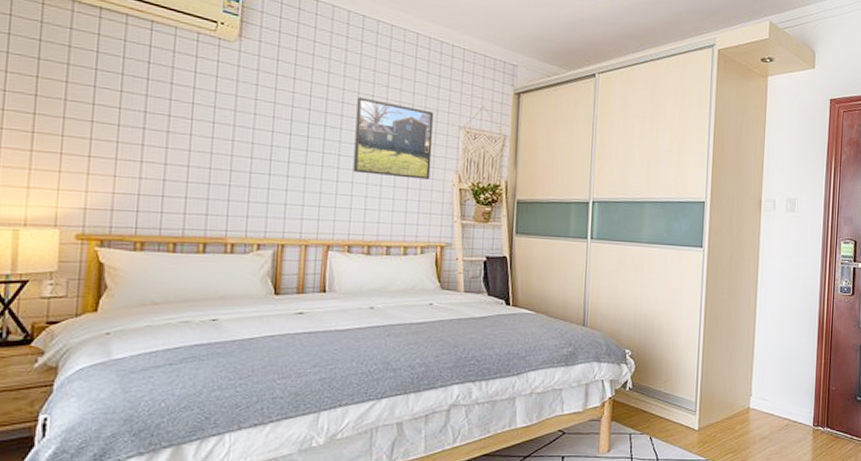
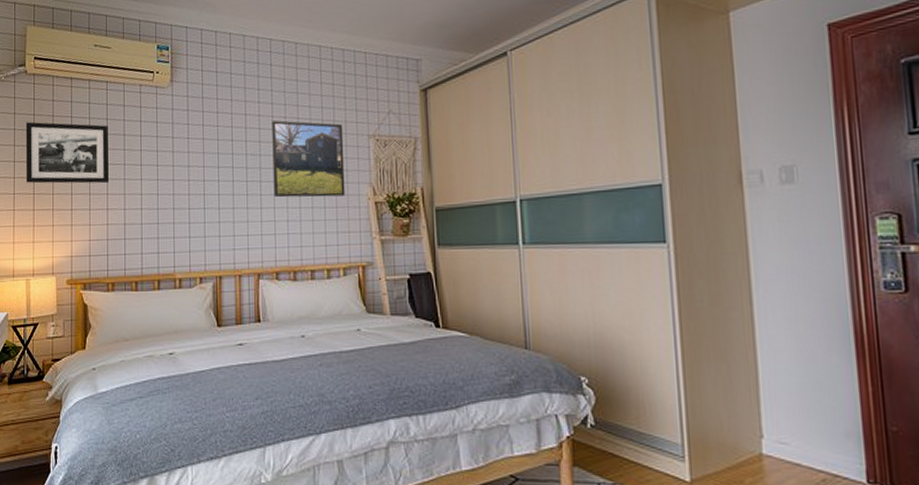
picture frame: none [22,47,150,134] -> present [25,121,109,184]

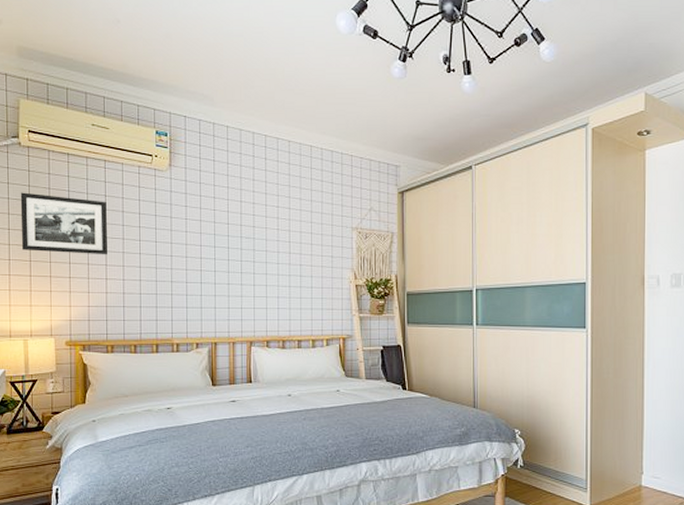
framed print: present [272,120,345,198] -> none [265,209,330,278]

